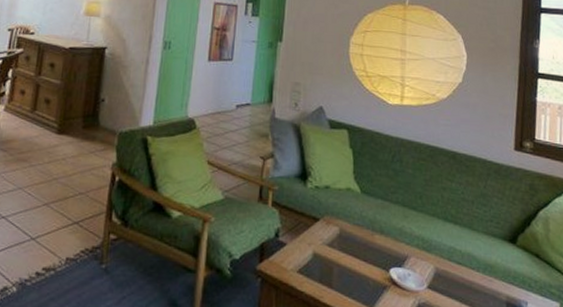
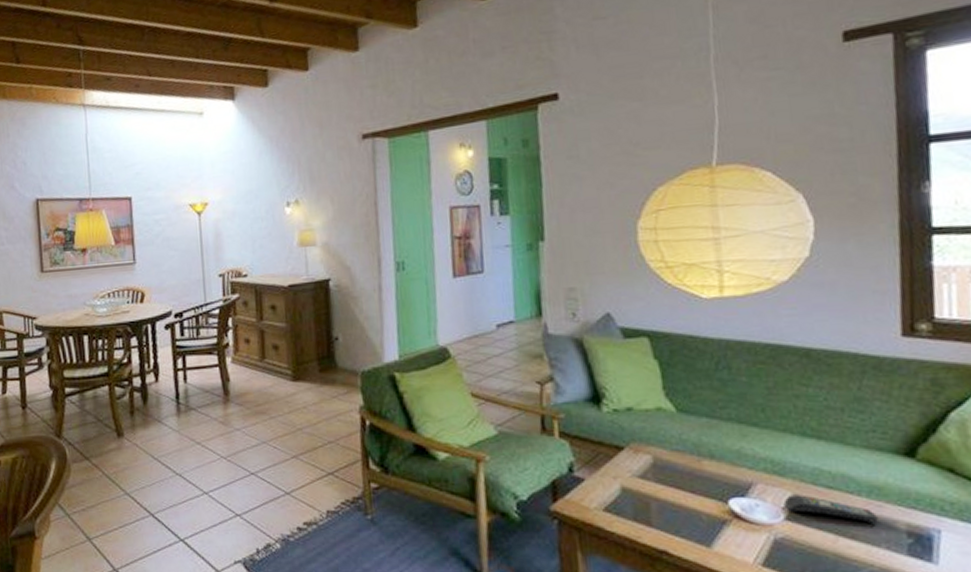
remote control: none [427,268,488,294] -> present [783,495,878,523]

